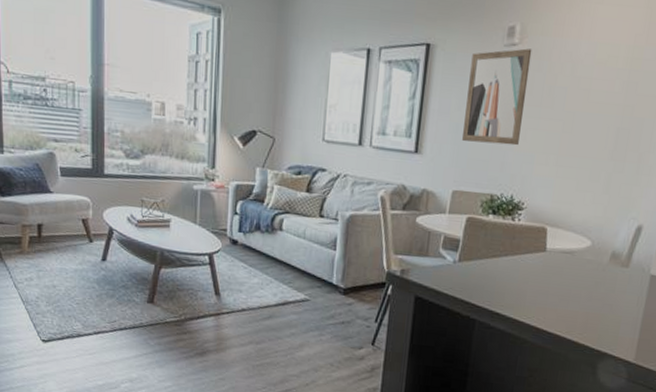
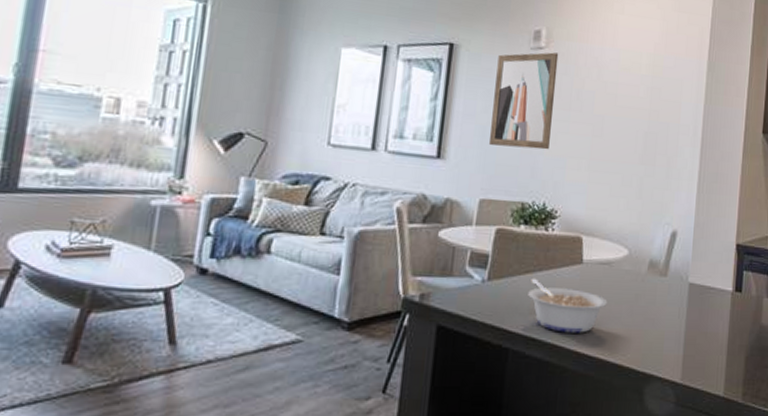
legume: none [494,261,568,312] -> present [528,278,608,333]

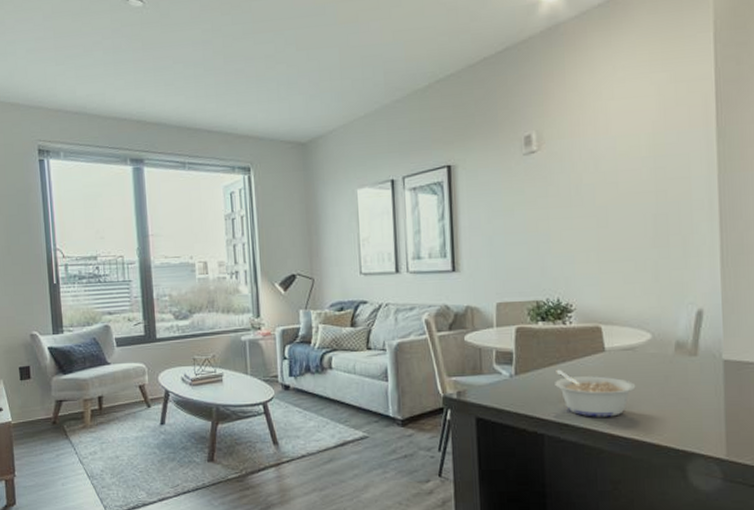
wall art: present [490,52,559,150] -> none [493,153,555,252]

